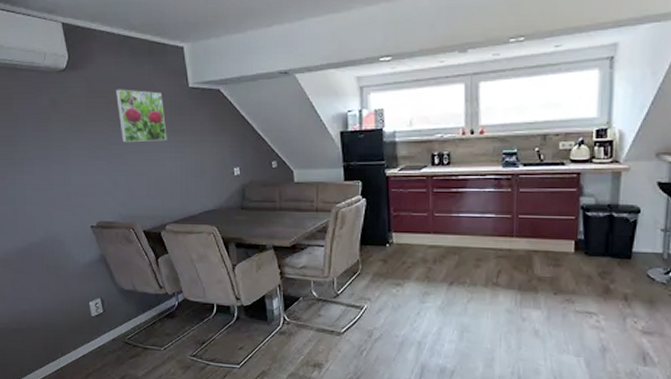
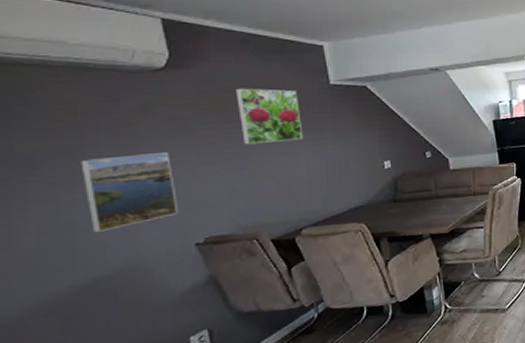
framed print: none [17,144,79,208] -> present [81,151,179,233]

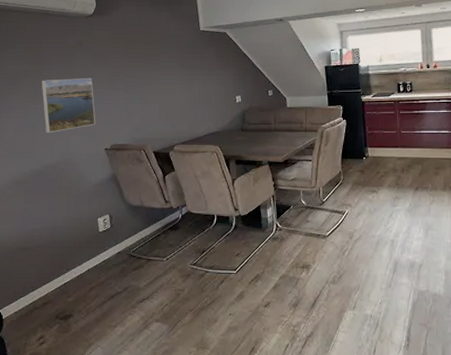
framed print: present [236,88,304,145] -> none [136,31,179,76]

